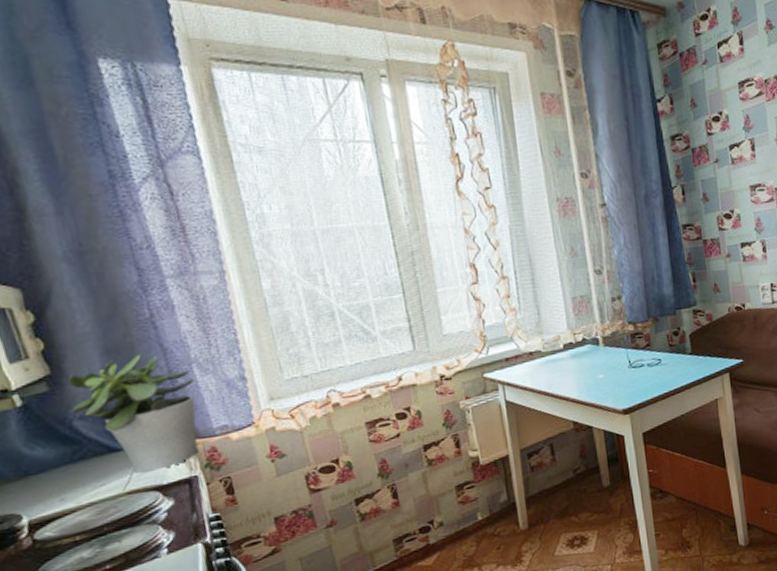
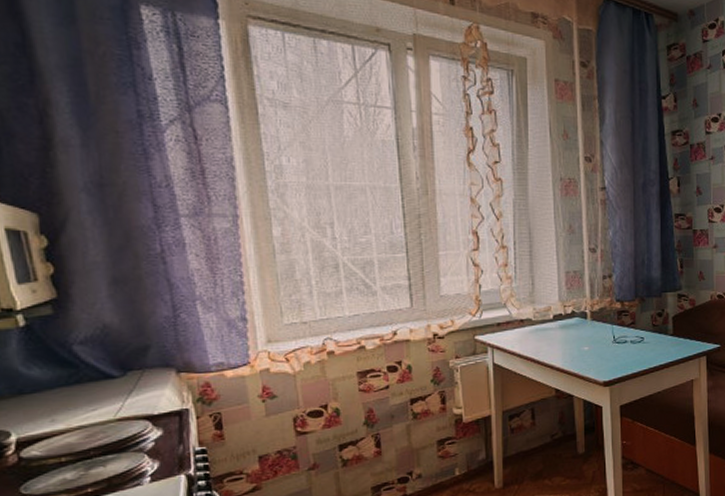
potted plant: present [68,354,200,474] -> none [72,287,196,402]

